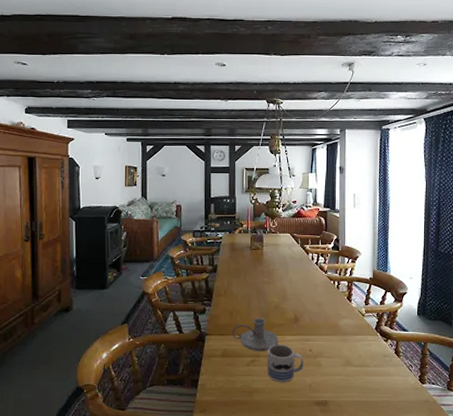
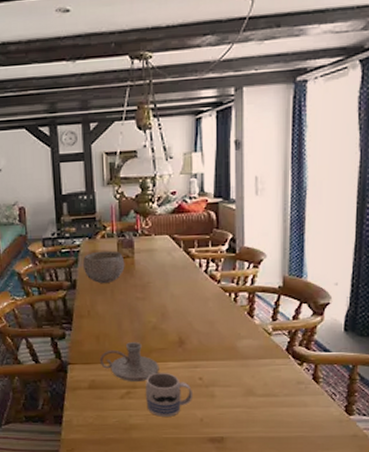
bowl: none [224,243,256,269] -> present [83,250,125,284]

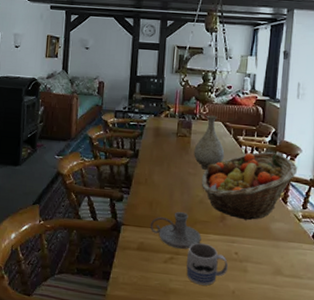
bowl: present [83,250,125,284] -> none [147,127,183,157]
vase: none [139,228,176,292] -> present [193,115,225,170]
fruit basket: none [152,262,263,342] -> present [201,152,298,221]

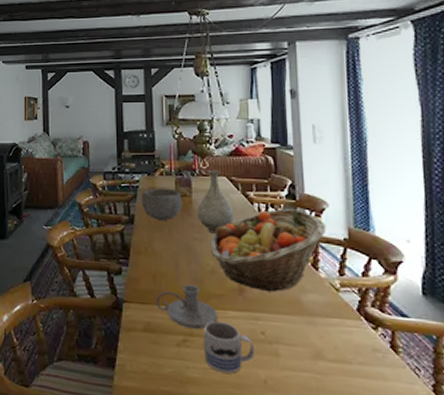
bowl: none [147,127,183,157] -> present [142,188,183,221]

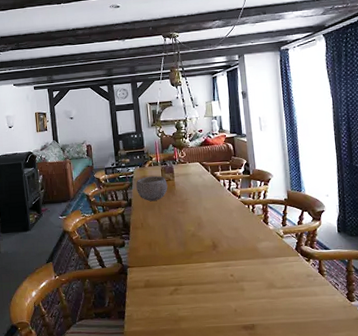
candle holder: present [155,285,218,330] -> none [152,247,199,281]
vase: present [197,170,234,233] -> none [179,157,207,207]
mug: present [204,320,256,374] -> none [189,271,228,309]
fruit basket: present [210,209,327,292] -> none [190,181,273,245]

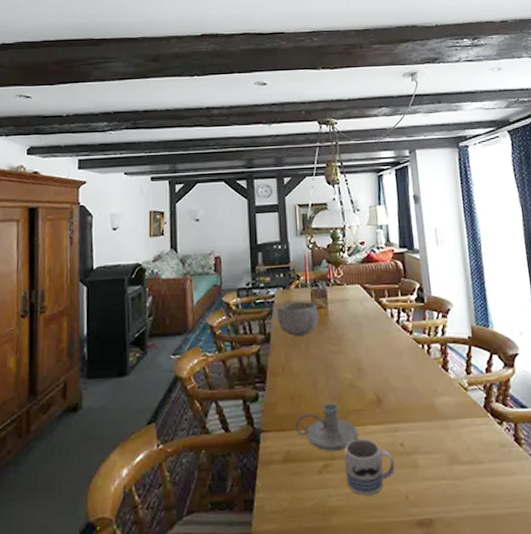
candle holder: none [152,247,199,281] -> present [294,403,358,452]
mug: none [189,271,228,309] -> present [344,438,396,495]

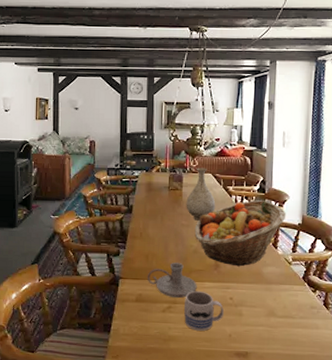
bowl: present [278,301,319,337] -> none [140,182,174,211]
vase: none [333,278,369,345] -> present [186,167,216,221]
fruit basket: none [347,312,453,400] -> present [194,200,287,267]

